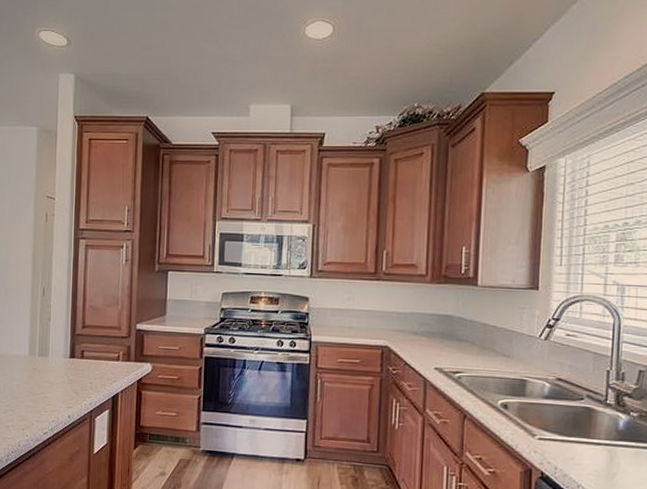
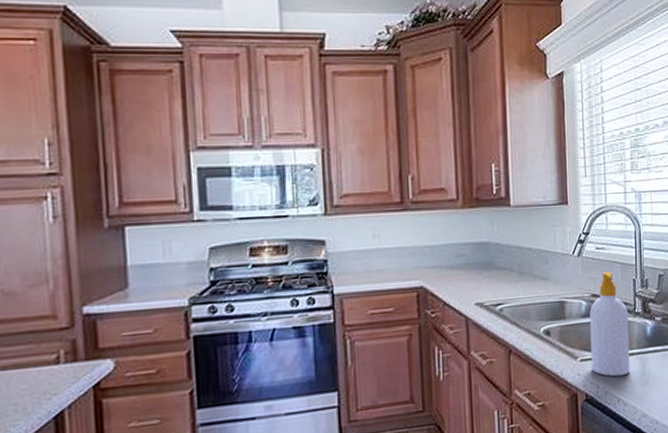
soap bottle: none [550,358,598,463] -> present [589,271,630,377]

